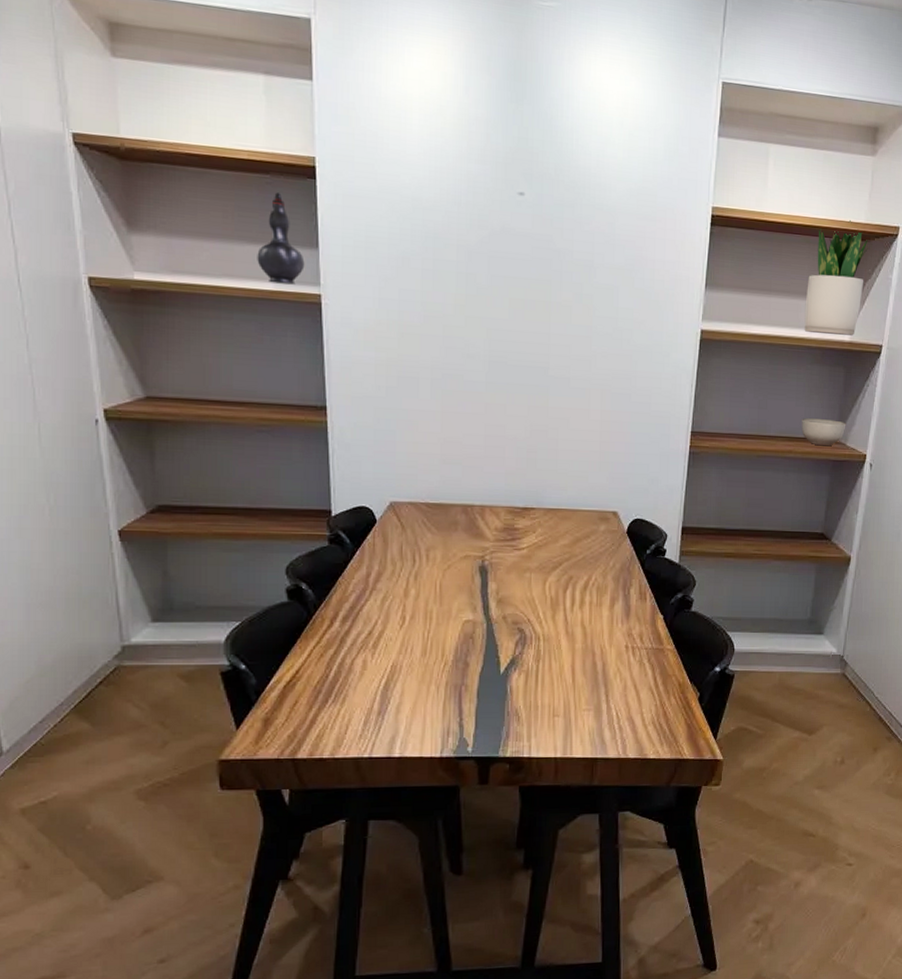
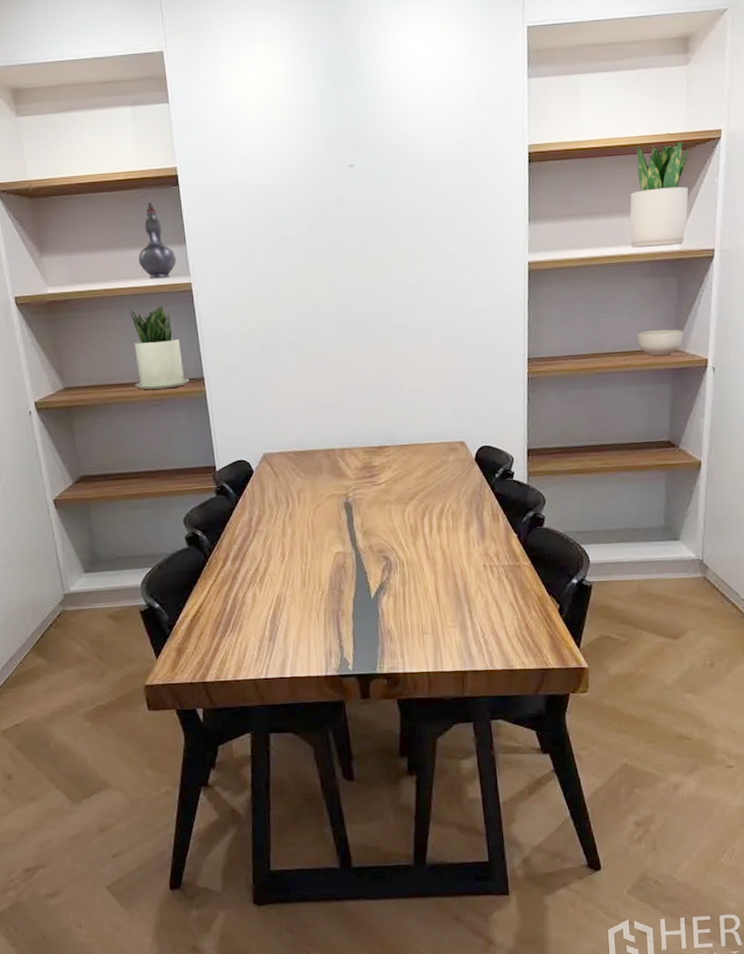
planter: none [239,313,309,414] -> present [129,305,190,390]

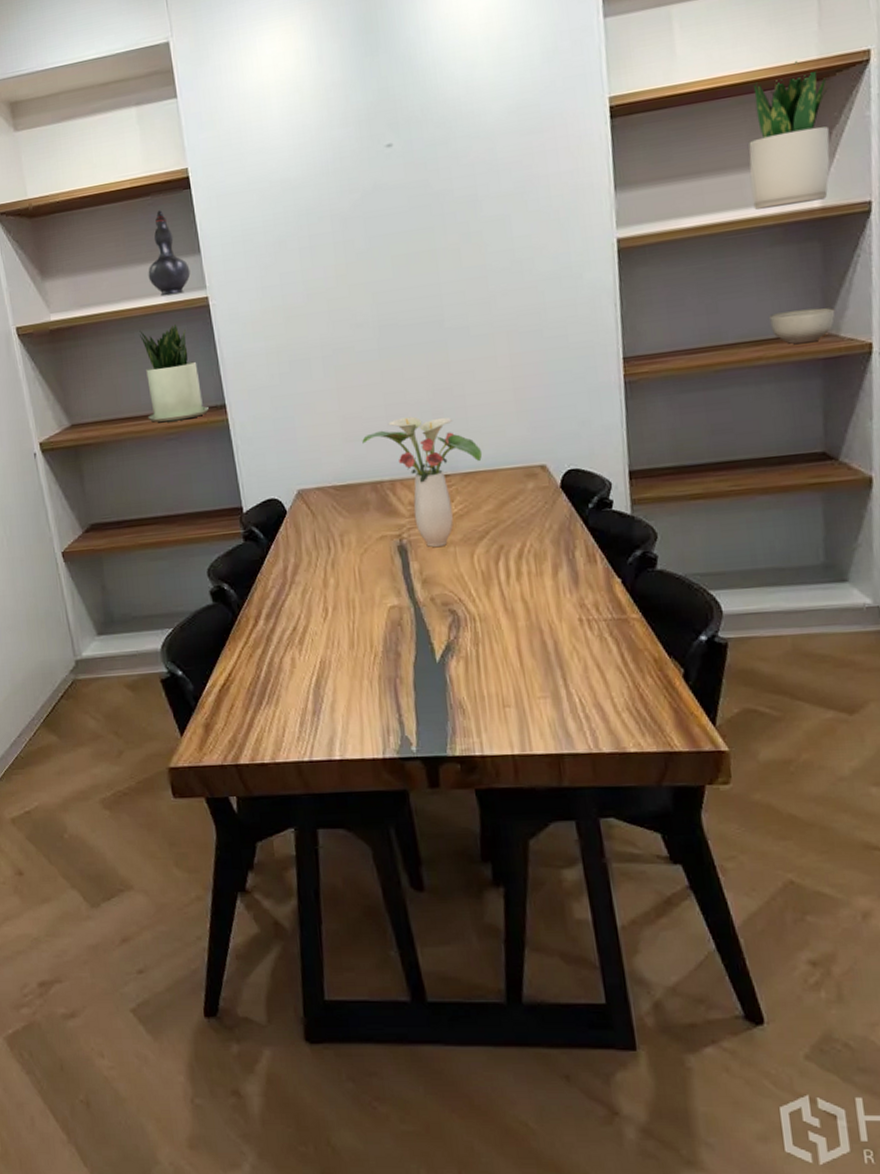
flower arrangement: none [319,396,416,505] -> present [362,416,483,547]

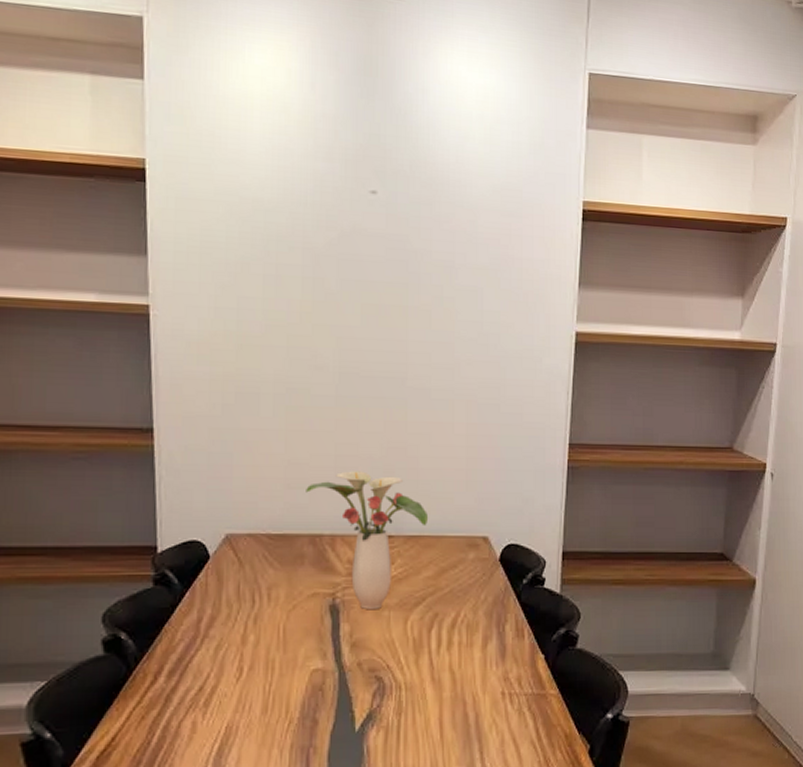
planter: present [139,324,210,423] -> none [52,327,133,439]
decorative vase: present [148,210,191,297] -> none [77,197,131,295]
planter: present [748,60,830,210] -> none [689,211,754,334]
bowl: present [769,307,836,345] -> none [692,424,742,456]

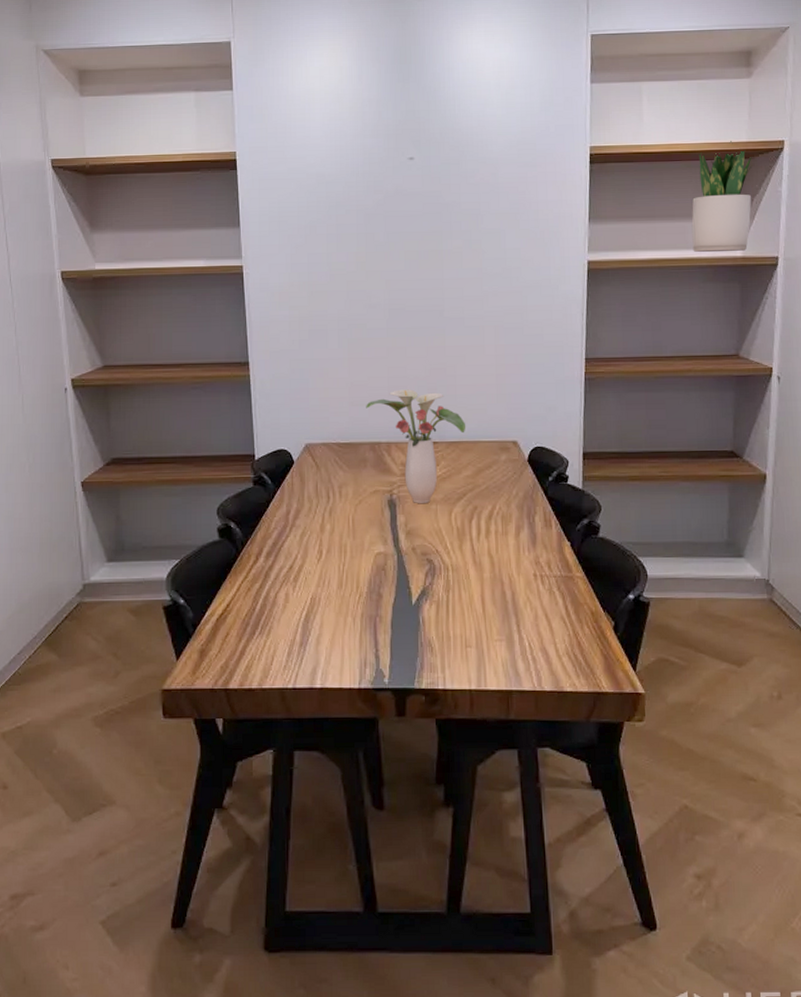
planter: none [689,211,754,334] -> present [691,140,752,252]

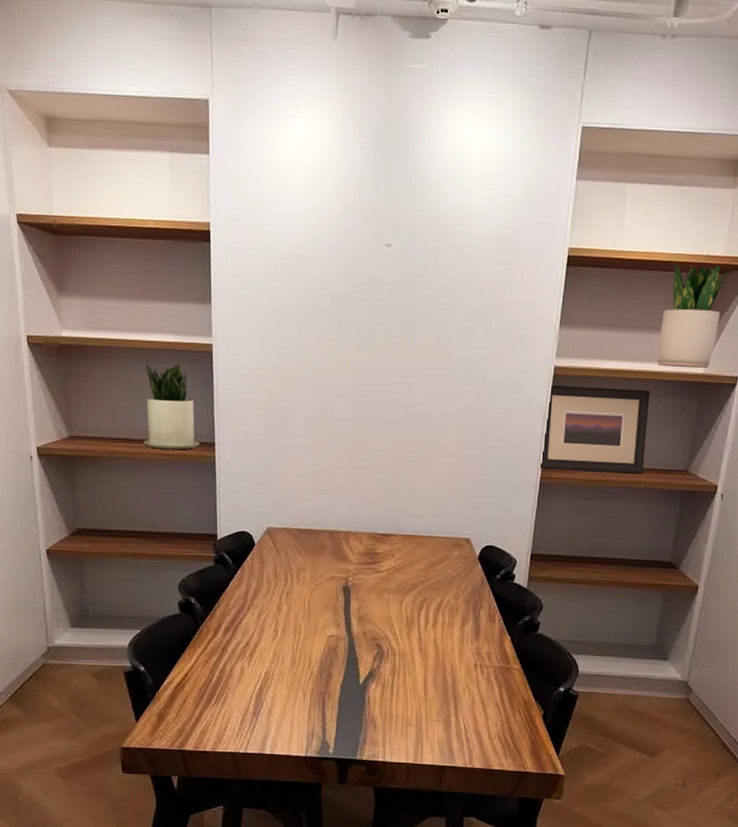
planter: none [177,286,234,372] -> present [143,362,200,450]
flower arrangement: present [366,389,466,503] -> none [327,481,423,592]
picture frame: none [582,277,692,364] -> present [538,385,651,474]

